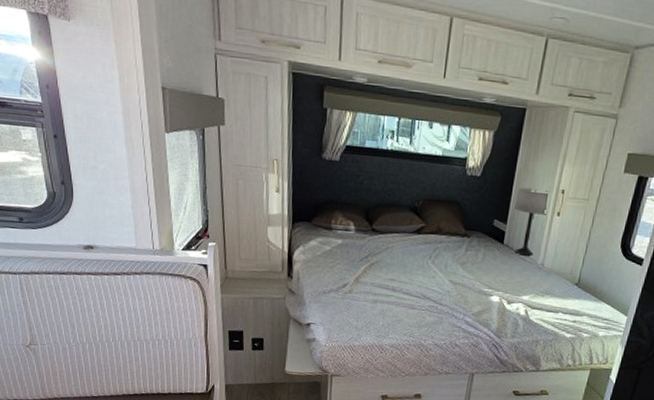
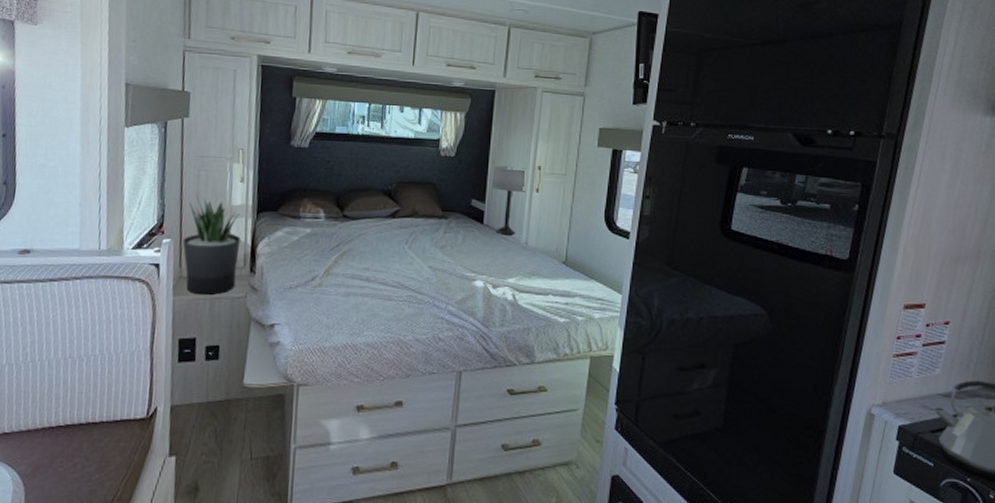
planter: none [226,202,278,295] -> present [182,194,241,295]

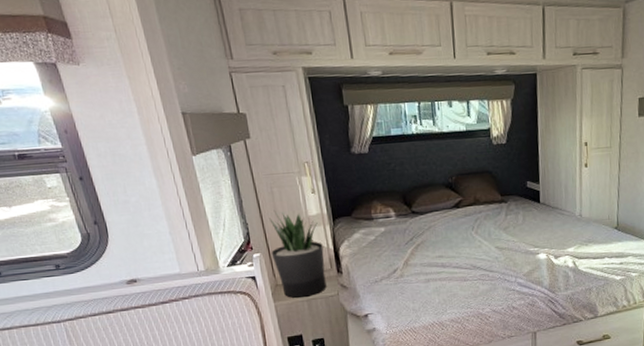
table lamp: present [492,165,527,235] -> none [543,145,575,211]

